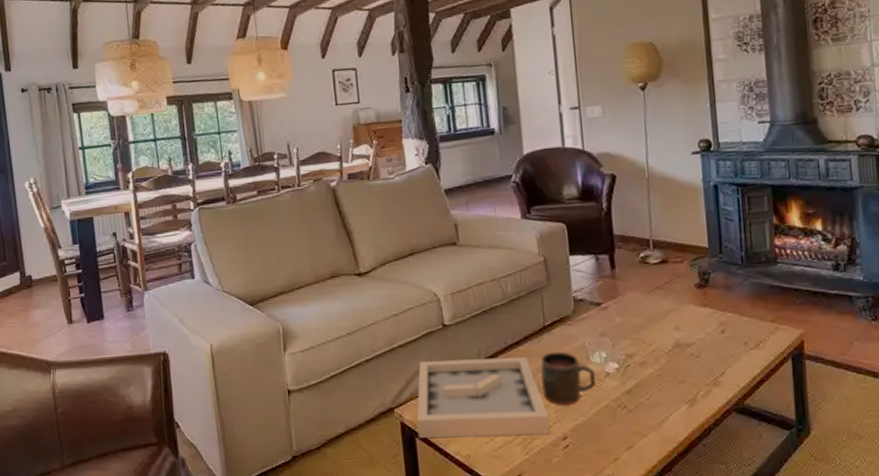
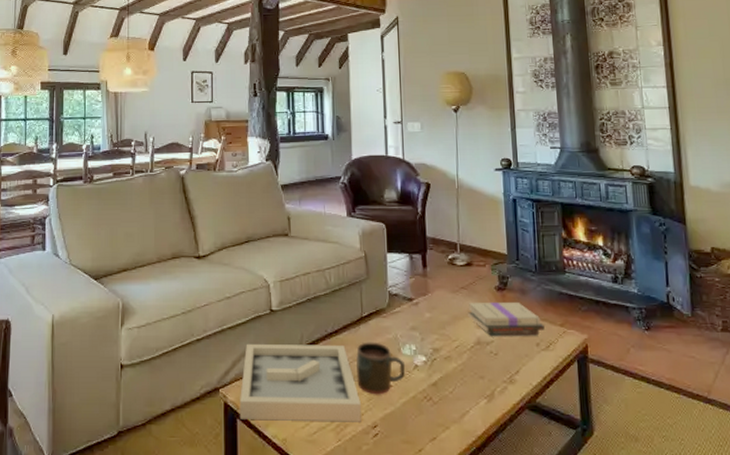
books: none [664,298,753,338] -> present [468,301,545,336]

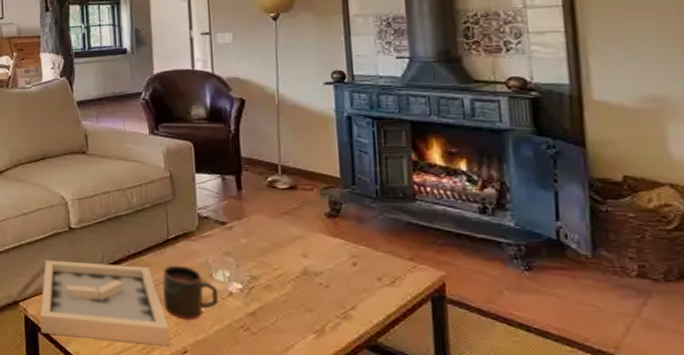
books: present [468,301,545,336] -> none [291,230,388,269]

